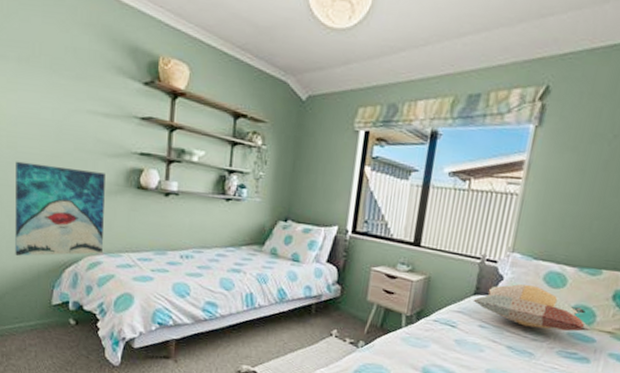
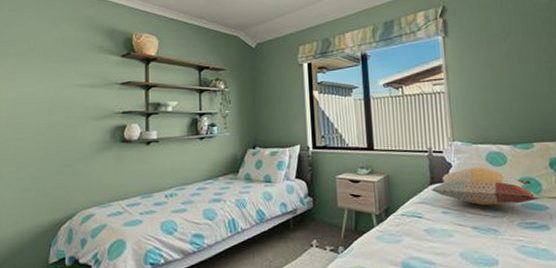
wall art: present [15,161,105,256] -> none [14,134,94,222]

